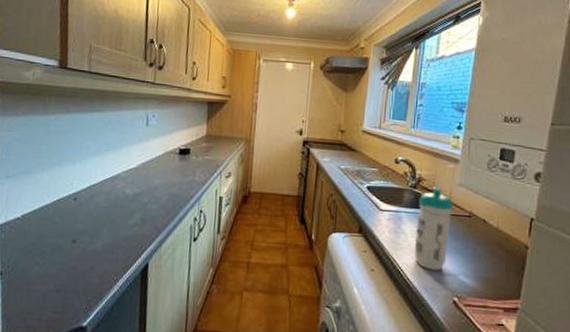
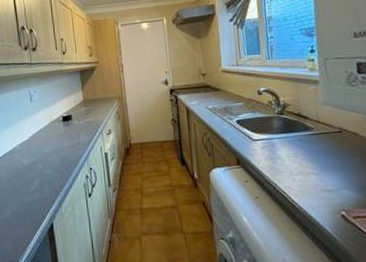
water bottle: present [414,187,453,271] -> none [287,110,326,189]

